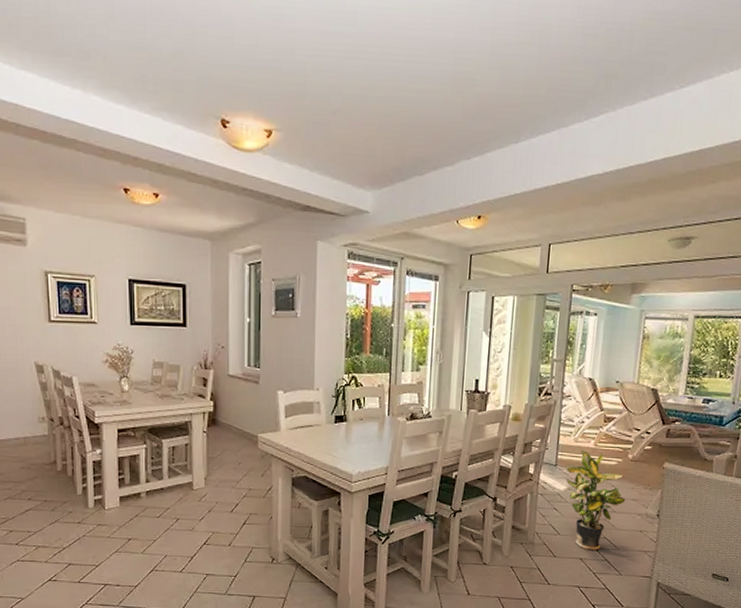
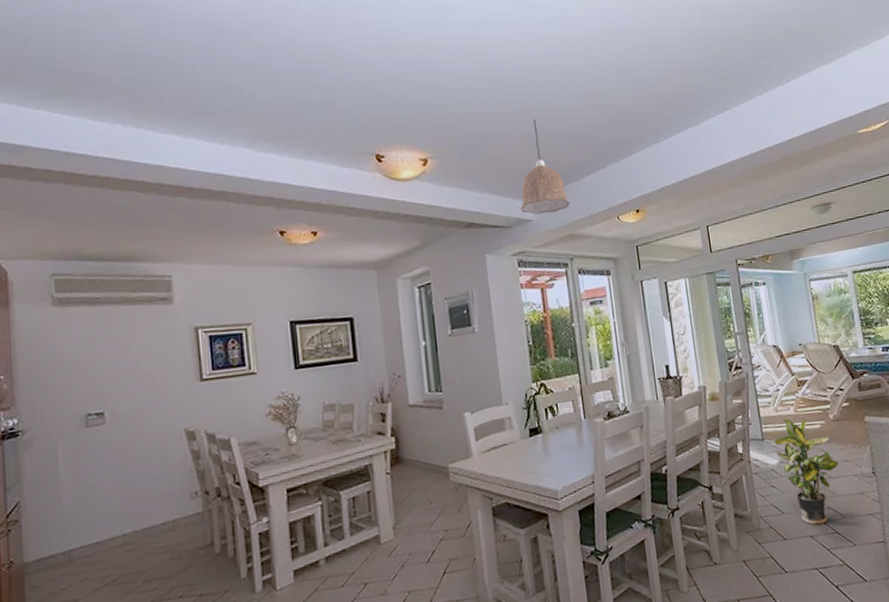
pendant lamp: none [359,98,411,207] -> present [521,119,570,214]

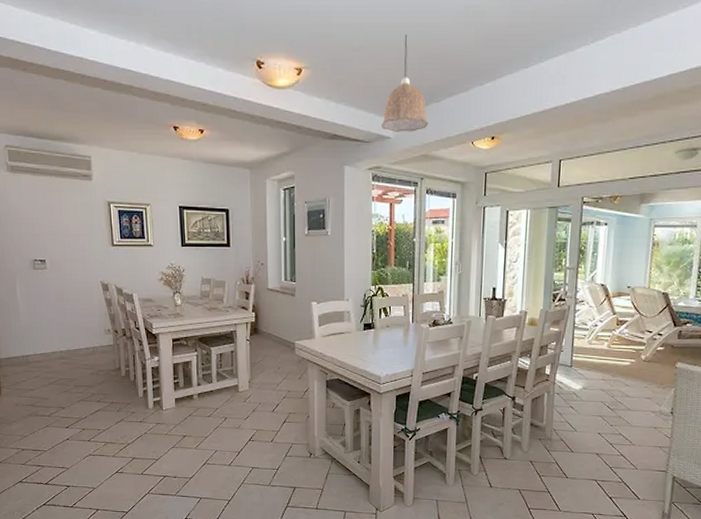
potted plant: present [774,418,839,525] -> none [581,352,640,446]

